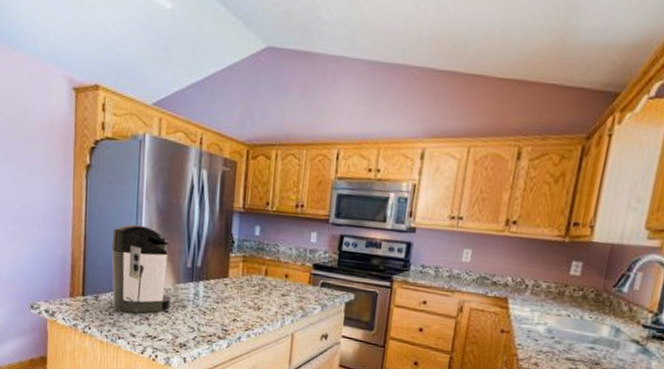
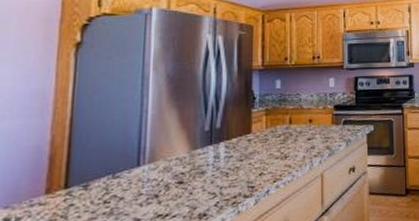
coffee maker: present [111,224,171,314] -> none [108,96,187,196]

